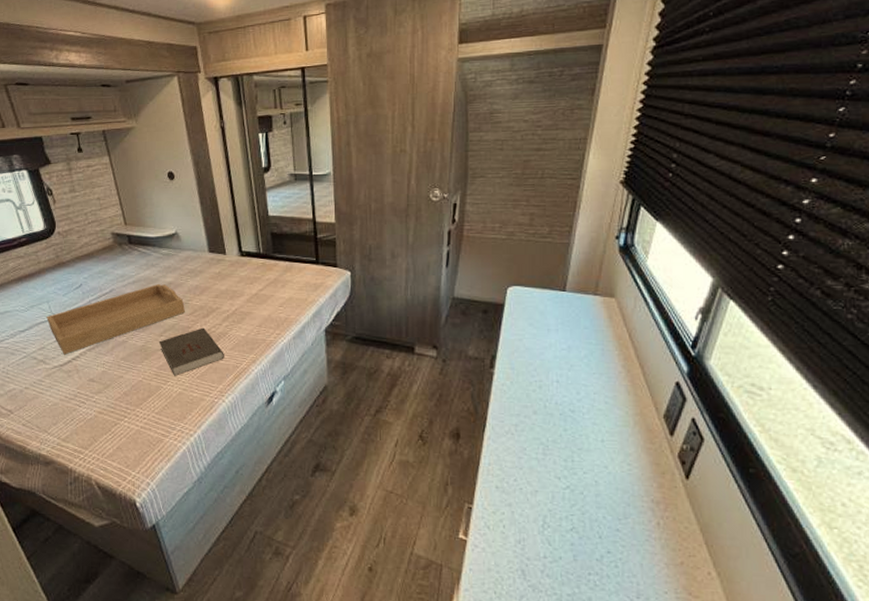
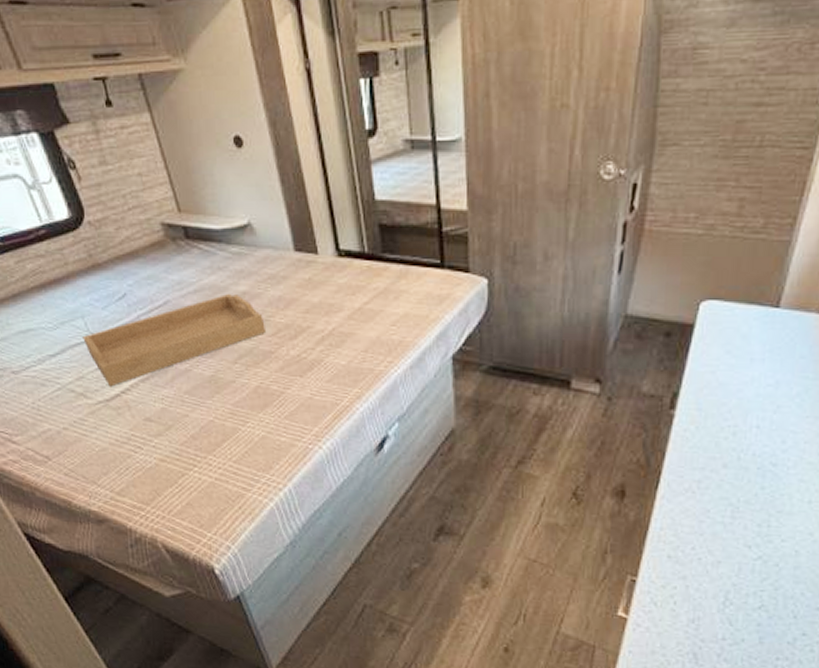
book: present [158,327,224,376] -> none [232,352,320,415]

